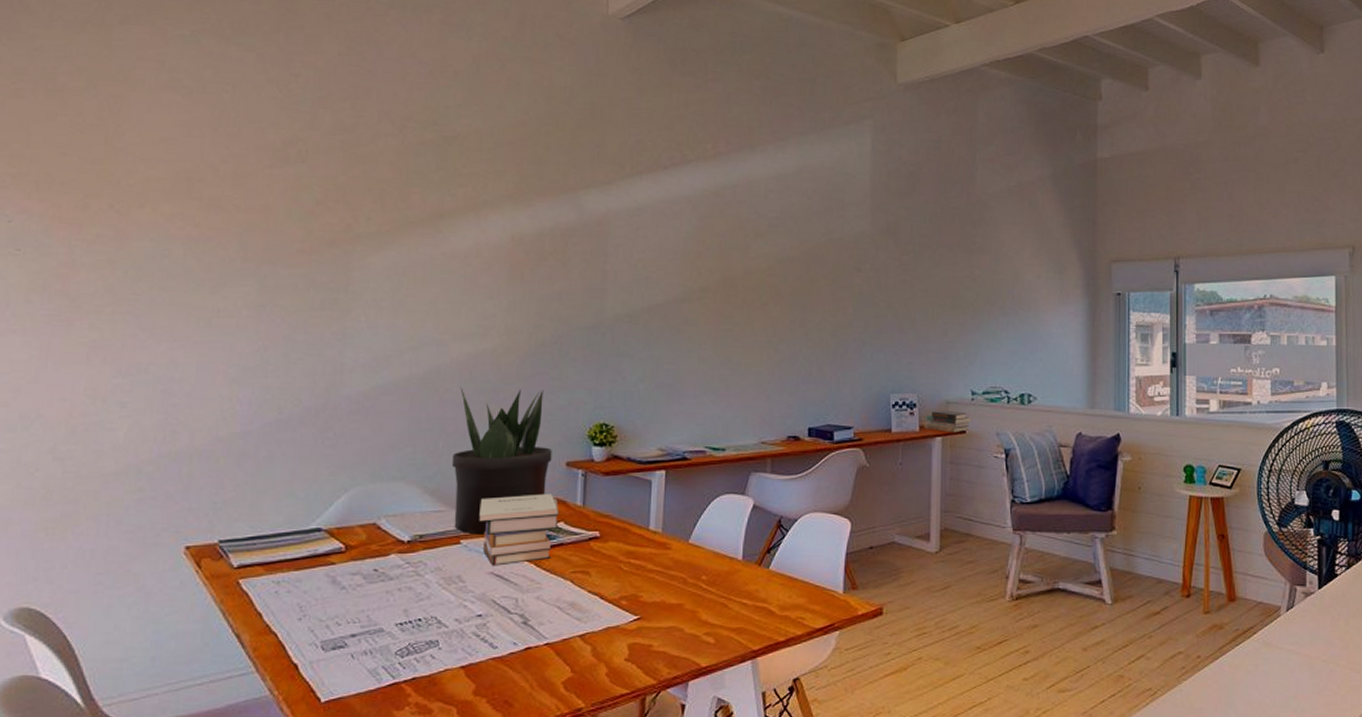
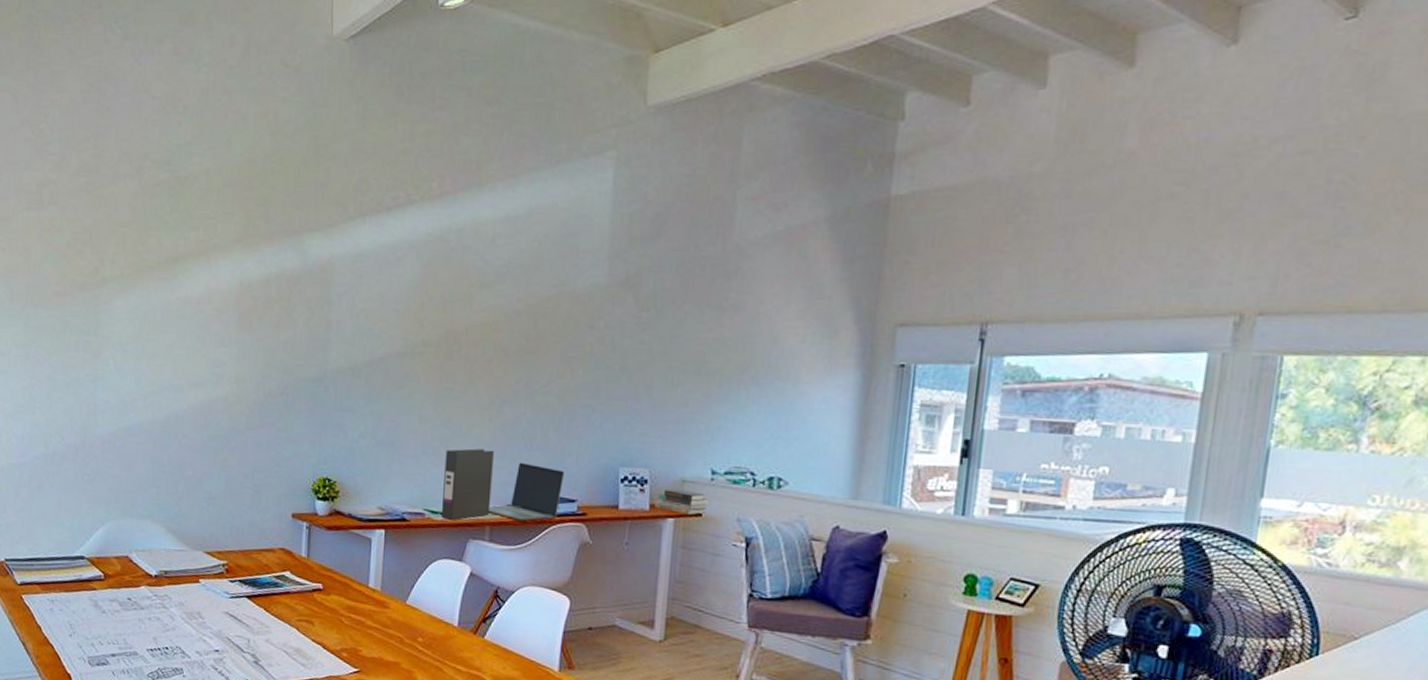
planter: present [451,386,552,535] -> none [190,432,279,576]
books: present [479,493,559,566] -> none [215,541,286,607]
binder: none [722,385,773,455] -> present [441,448,494,520]
laptop: none [769,395,841,451] -> present [489,462,565,522]

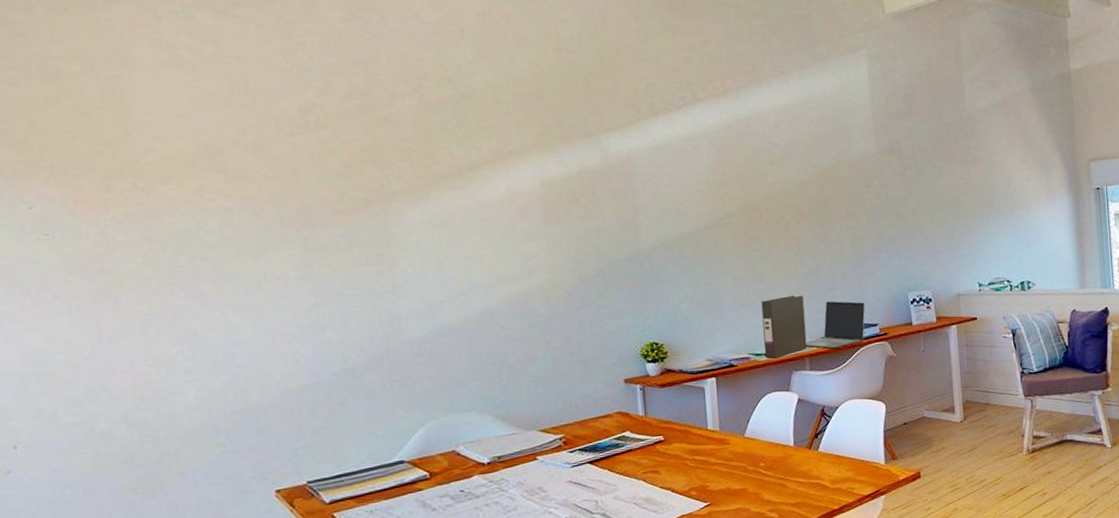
books: present [654,488,710,515] -> none [940,301,981,321]

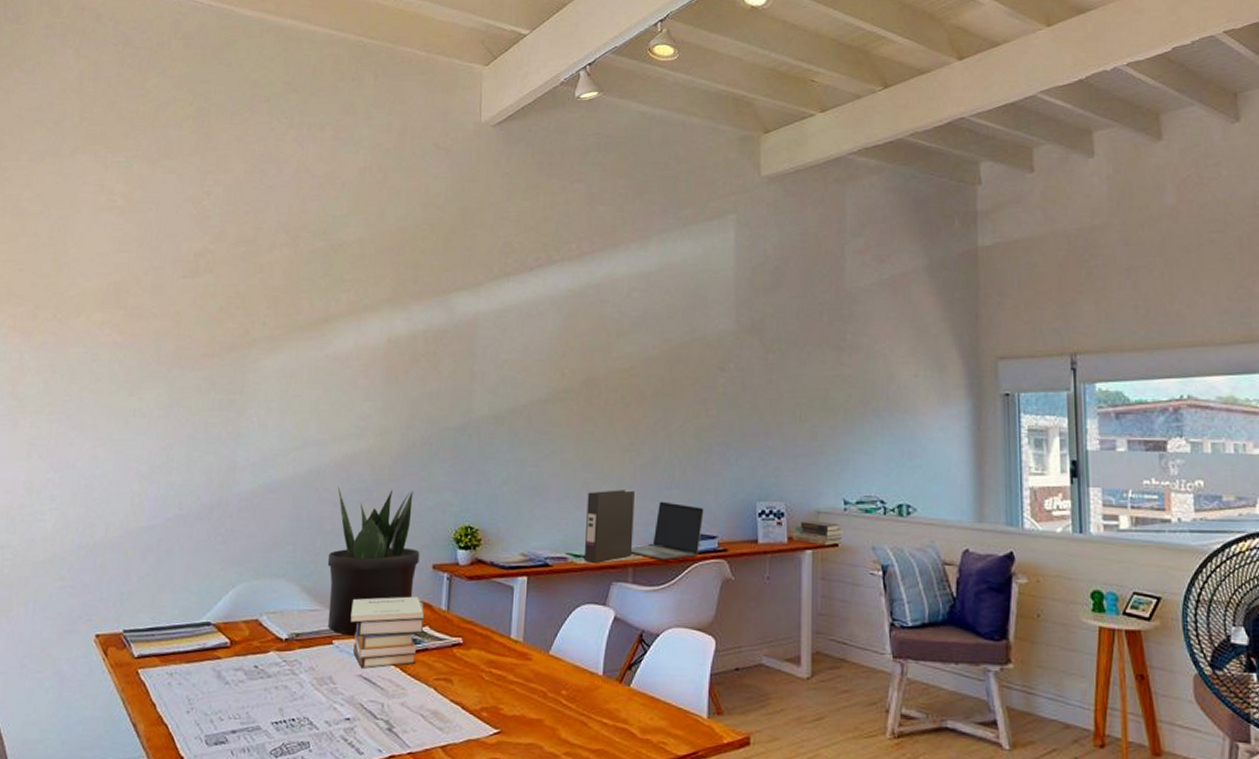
planter: none [514,318,611,451] -> present [327,486,420,636]
books: none [549,408,626,476] -> present [350,596,425,669]
books: none [940,301,981,321] -> present [792,520,845,546]

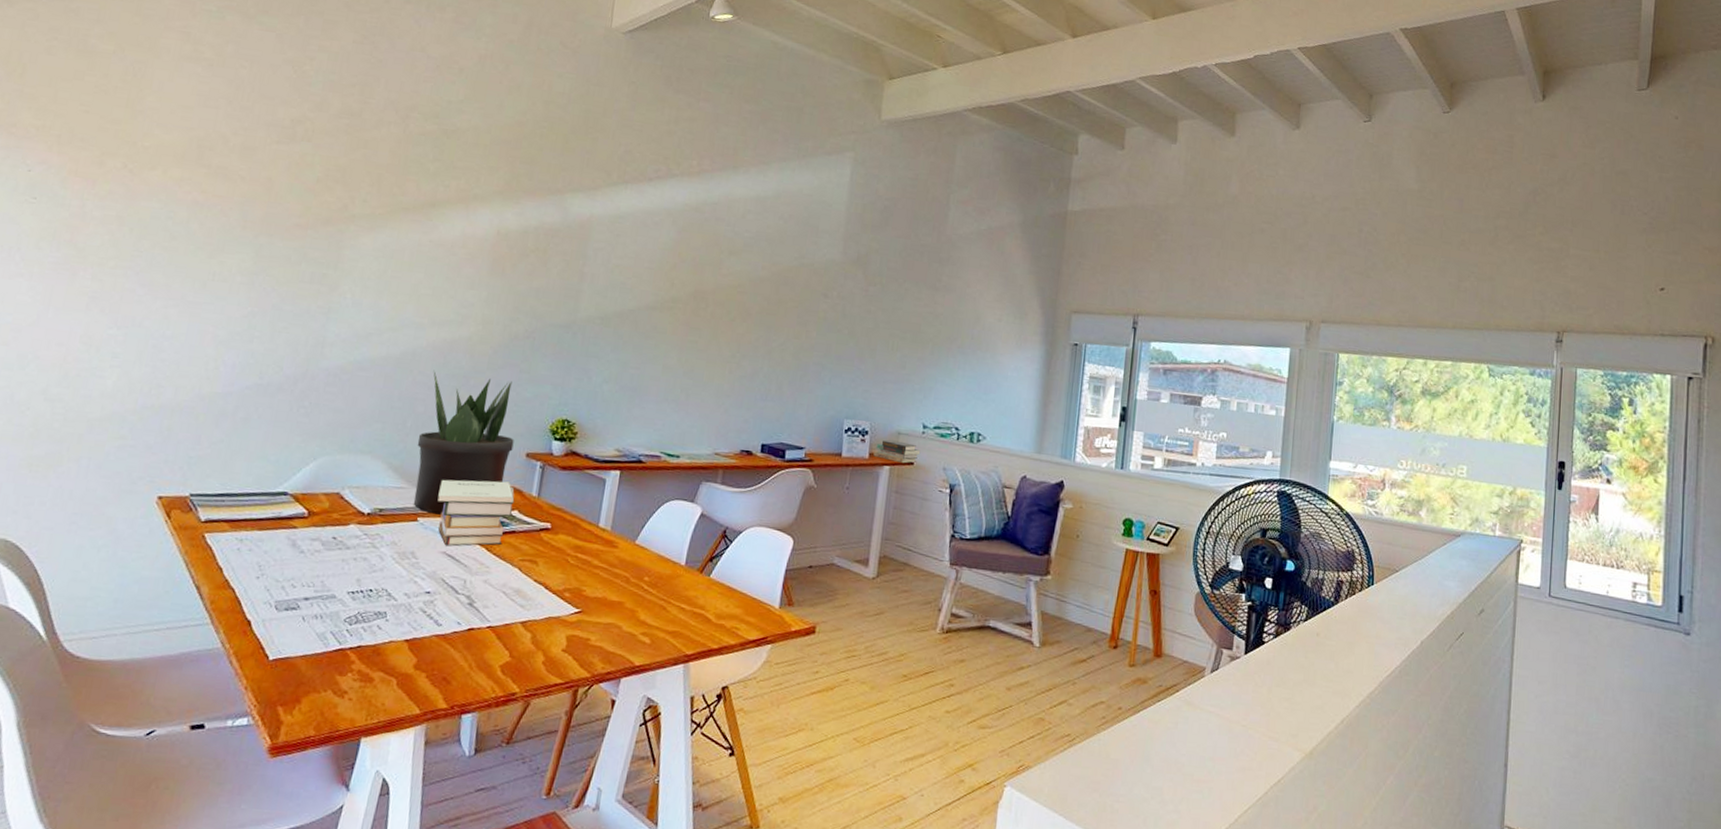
binder: present [583,490,635,563] -> none [677,397,732,463]
laptop: present [631,501,704,561] -> none [723,411,796,466]

